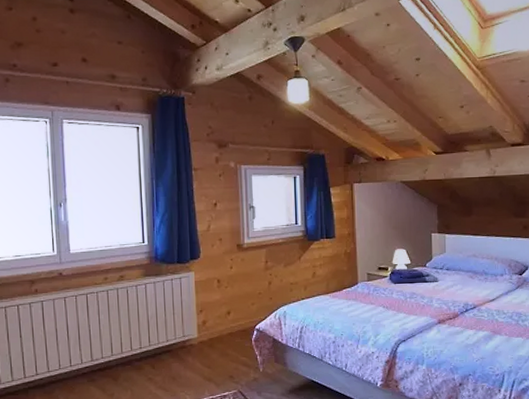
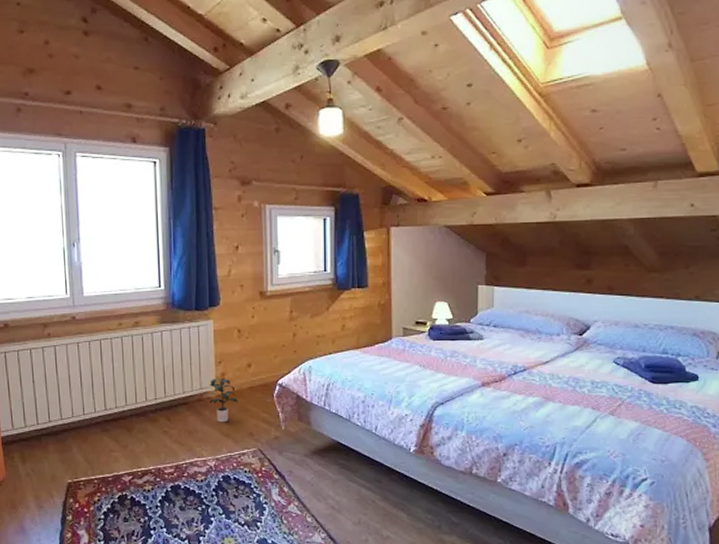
potted plant: none [191,325,219,368] -> present [209,378,238,423]

